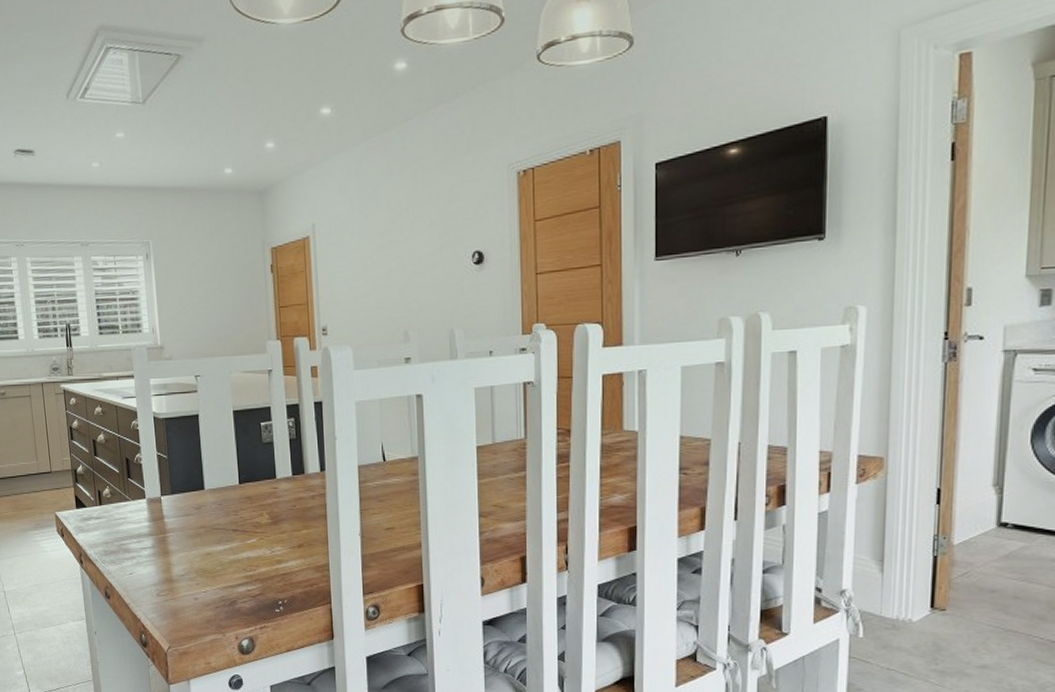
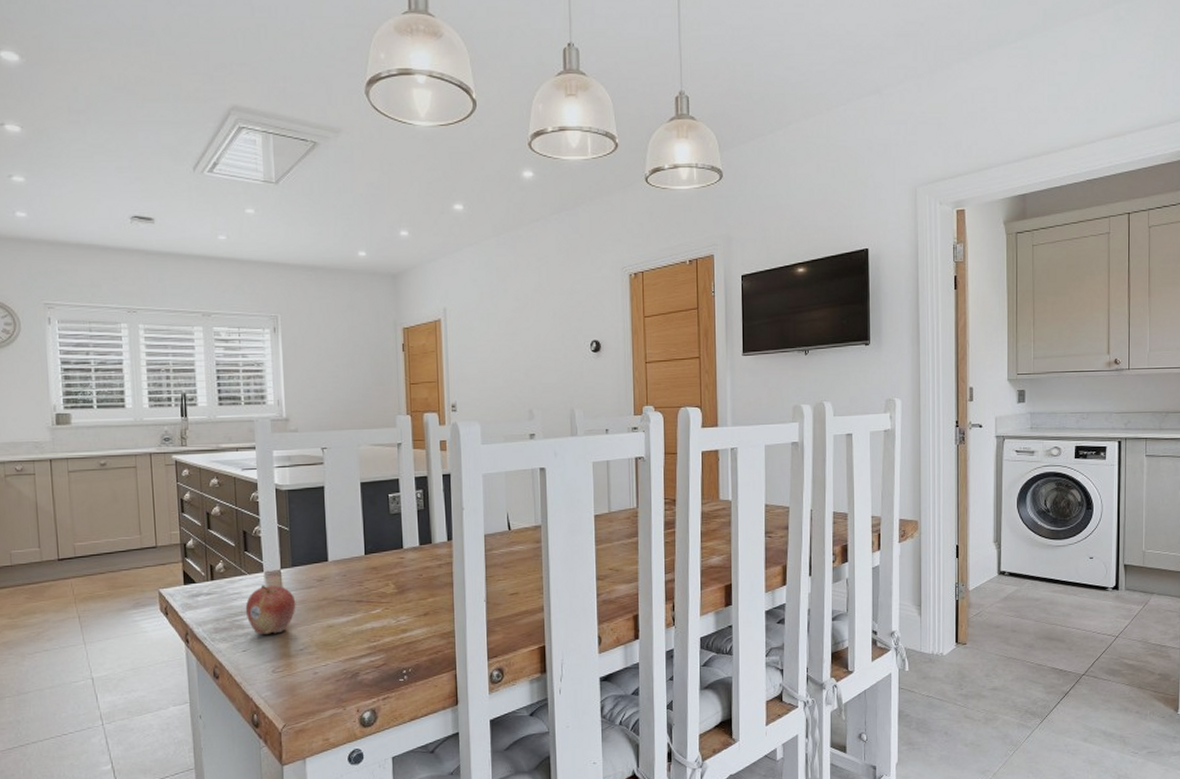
fruit: none [130,511,177,559] -> present [245,585,296,635]

